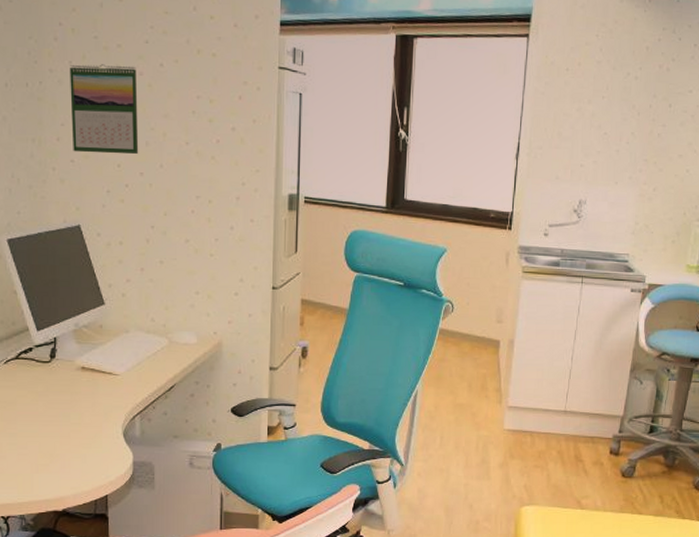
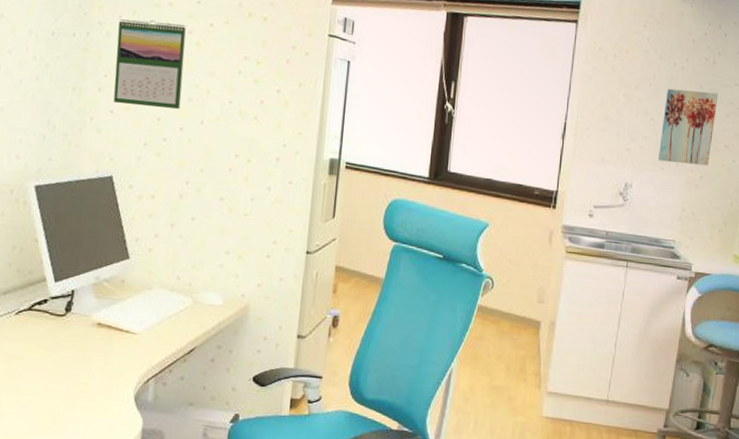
wall art: none [612,100,672,178] -> present [658,88,718,166]

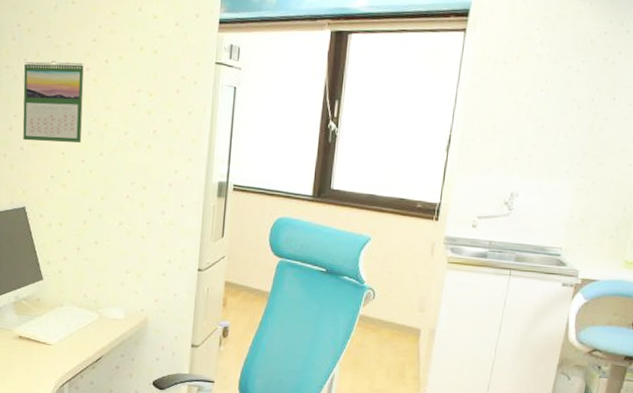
wall art: present [658,88,718,166] -> none [547,93,616,171]

